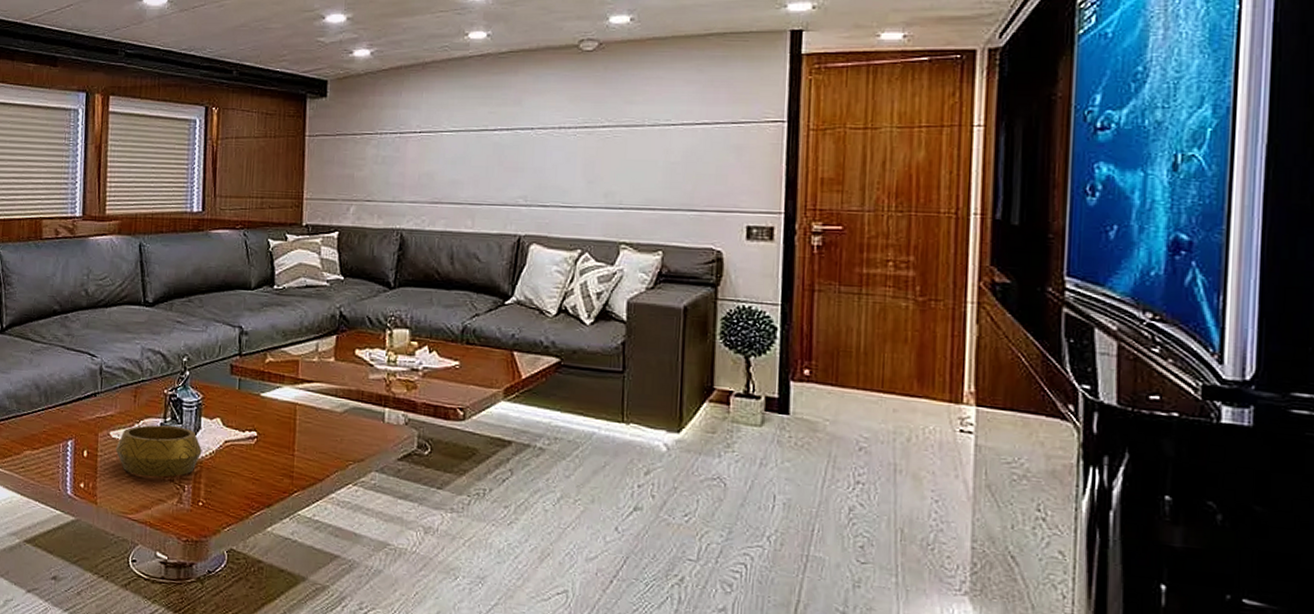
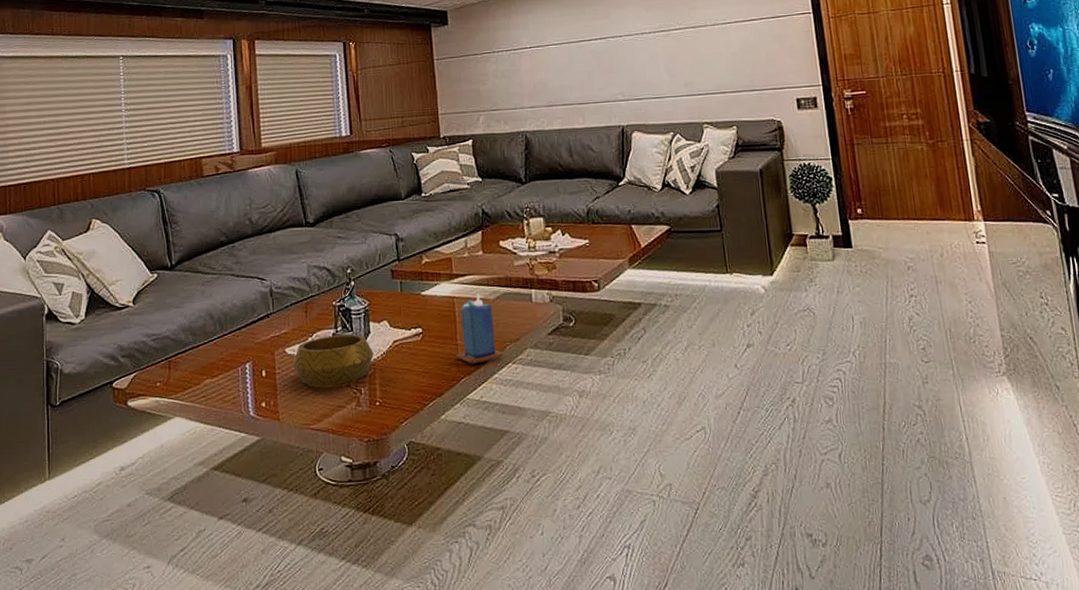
candle: none [291,404,343,479] -> present [456,294,502,364]

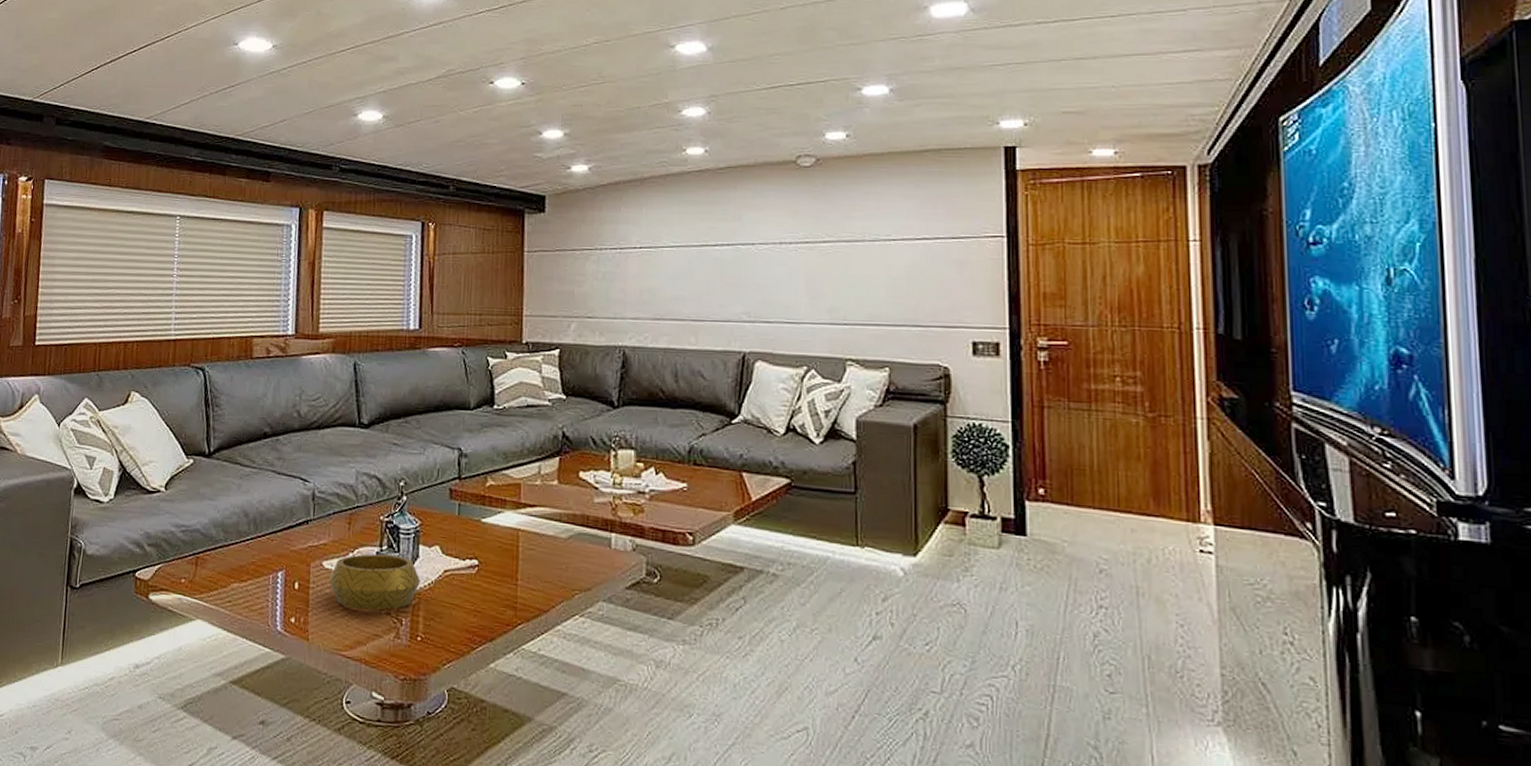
candle: present [456,294,502,364] -> none [515,529,569,610]

